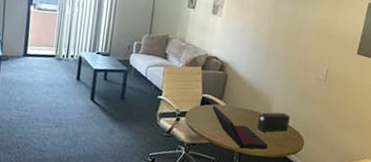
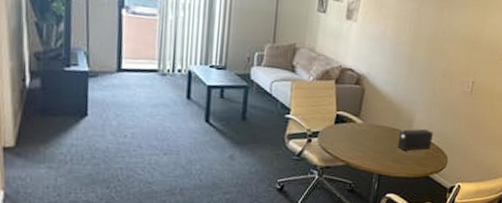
laptop: present [212,105,268,149] -> none [348,124,409,170]

